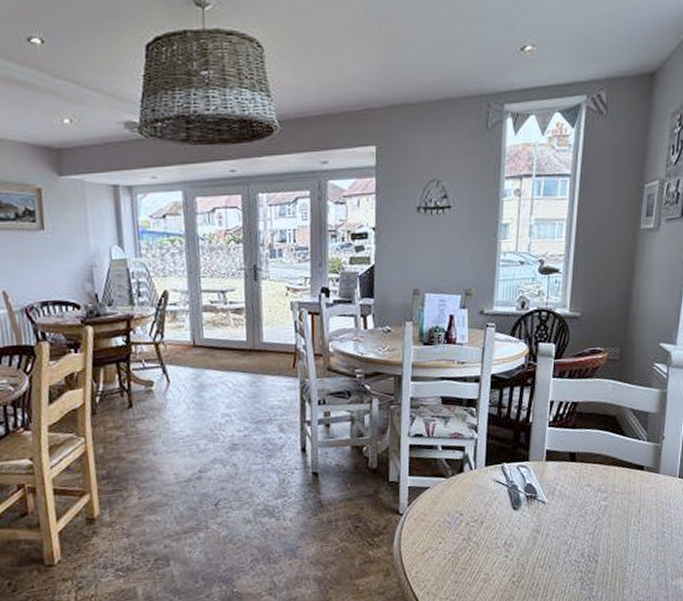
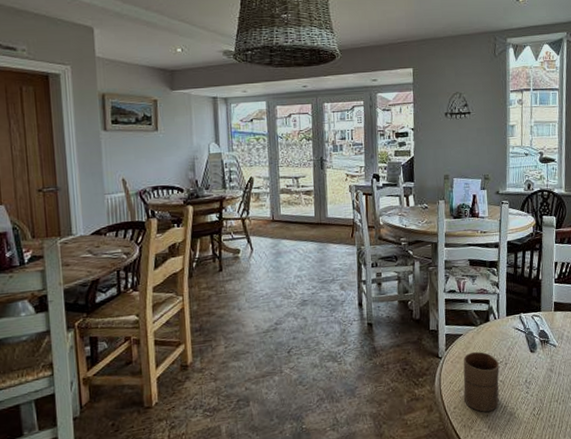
cup: none [428,507,474,578] -> present [463,351,500,412]

